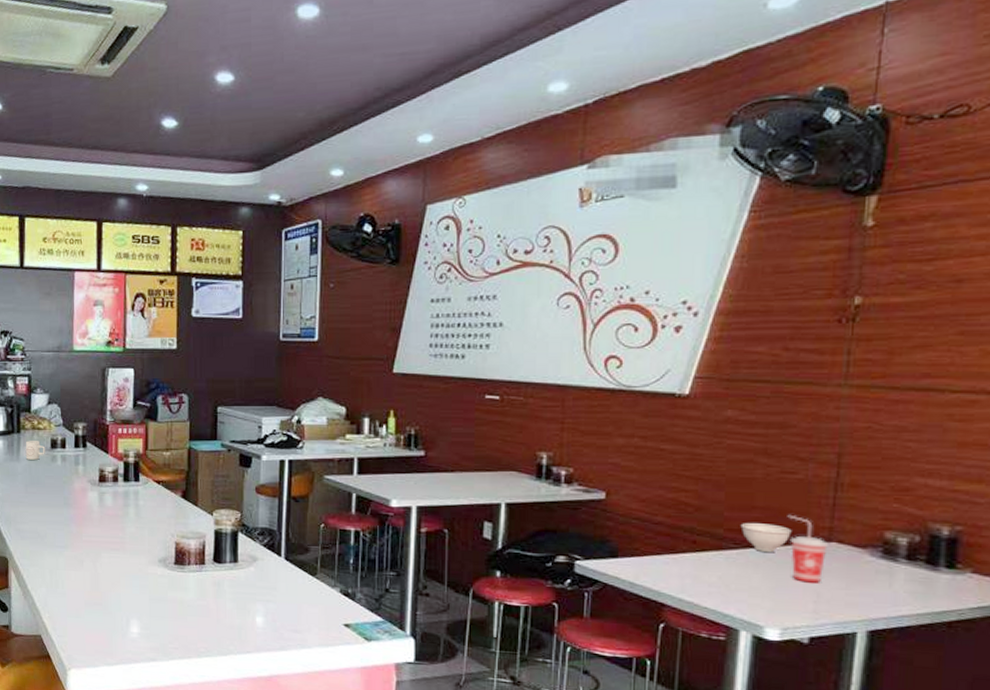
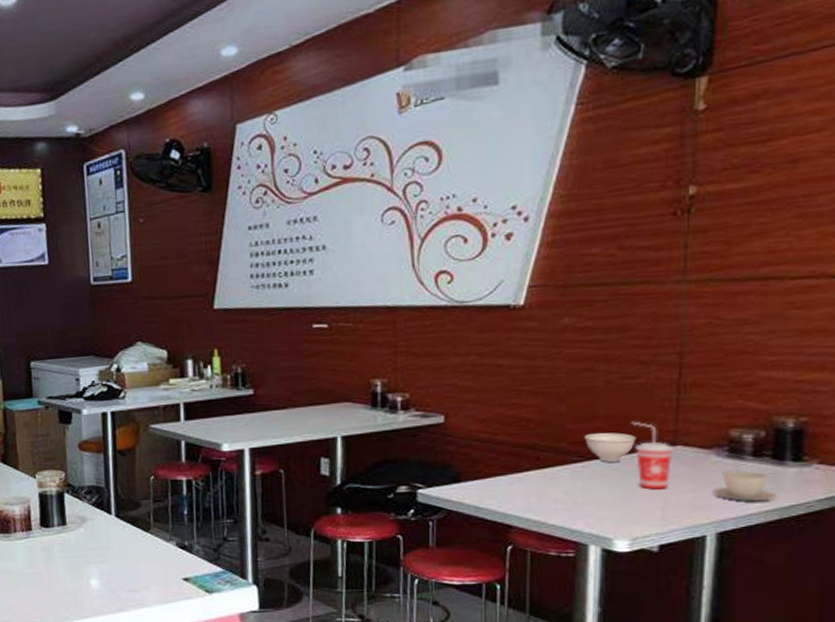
teacup: none [865,571,929,603] -> present [712,470,776,501]

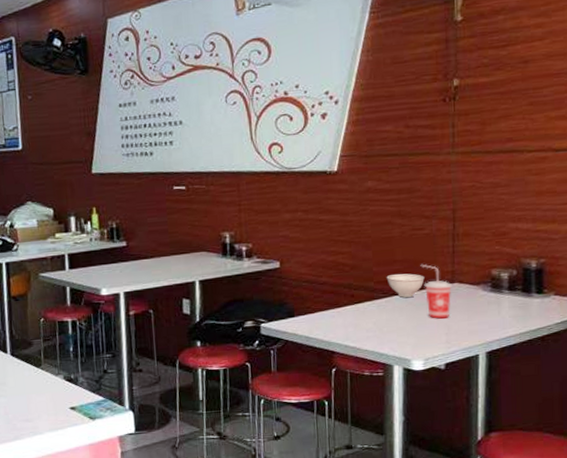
teacup: present [712,470,776,501] -> none [481,301,527,326]

